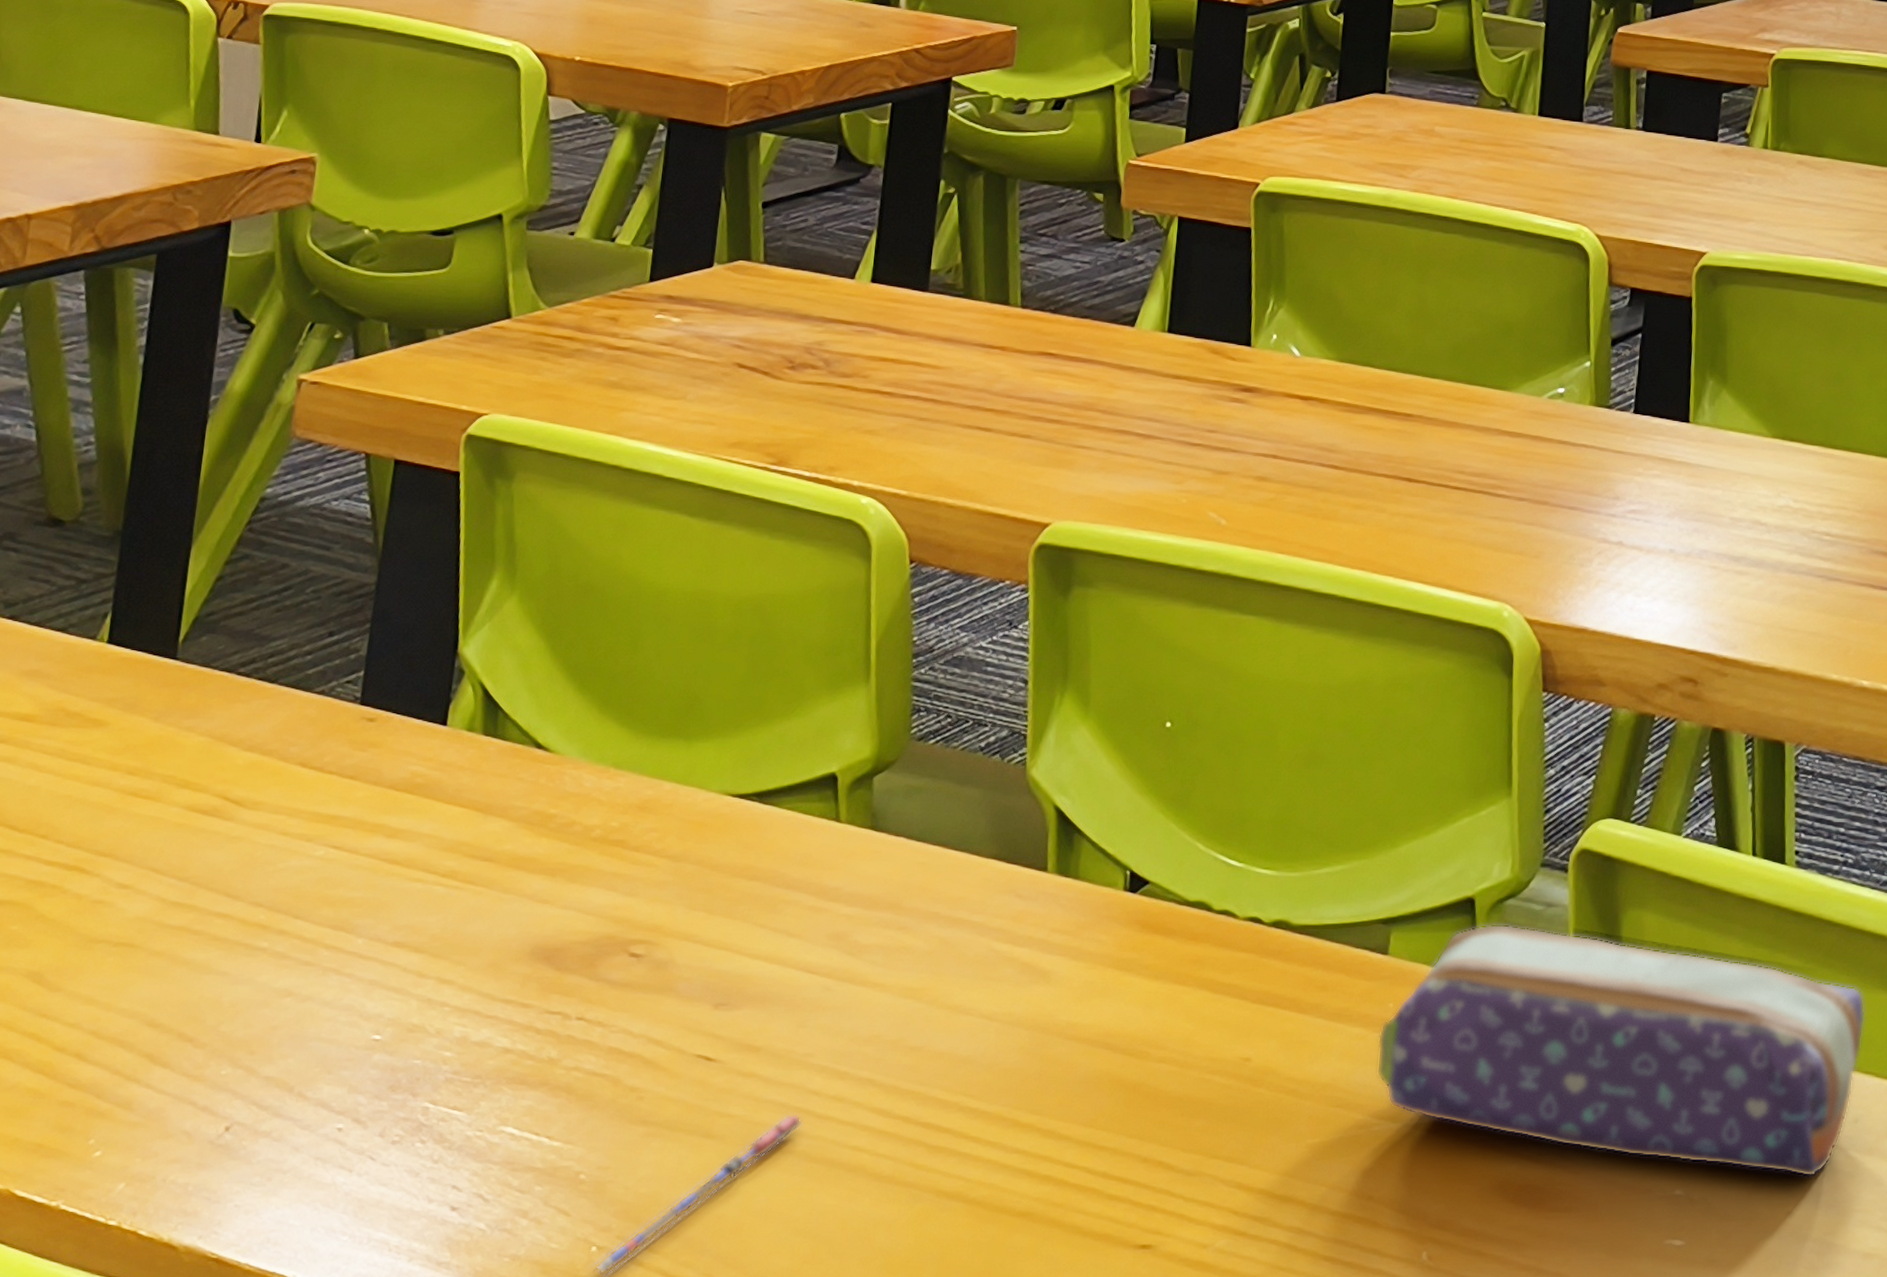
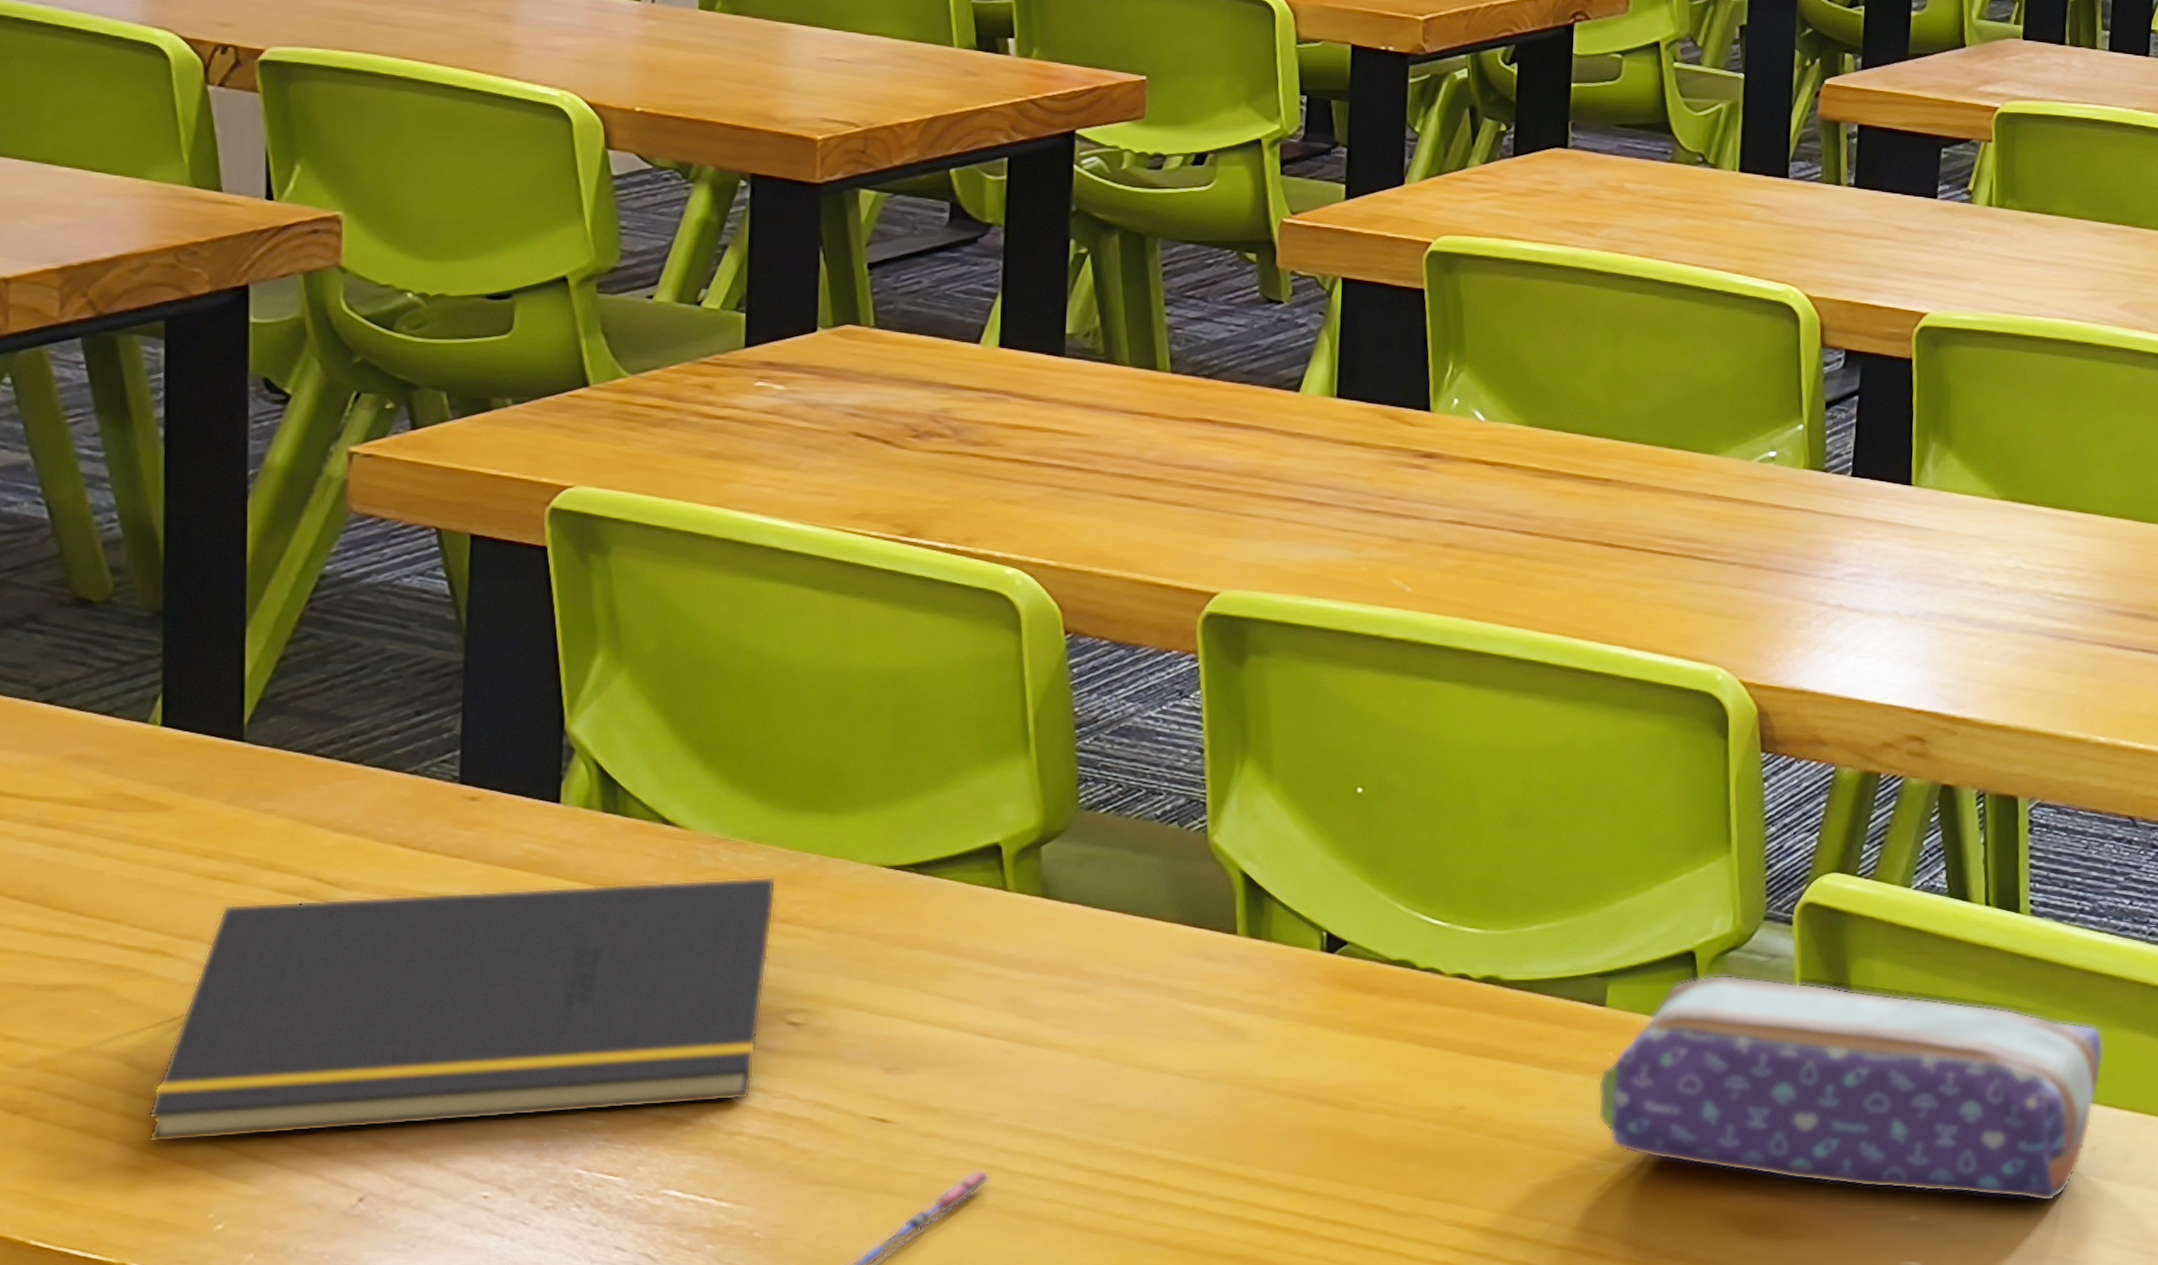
notepad: none [45,803,632,1065] -> present [147,877,776,1143]

